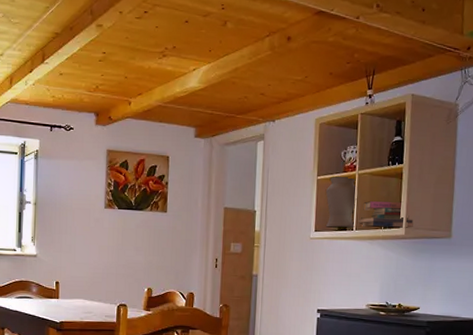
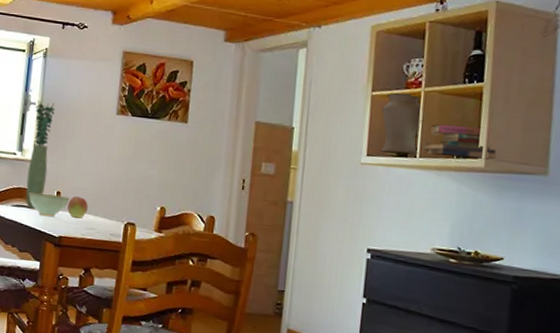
vase: none [27,199,49,299] -> present [26,100,55,209]
bowl: none [30,284,68,306] -> present [29,192,70,218]
fruit: none [66,285,84,304] -> present [67,196,88,219]

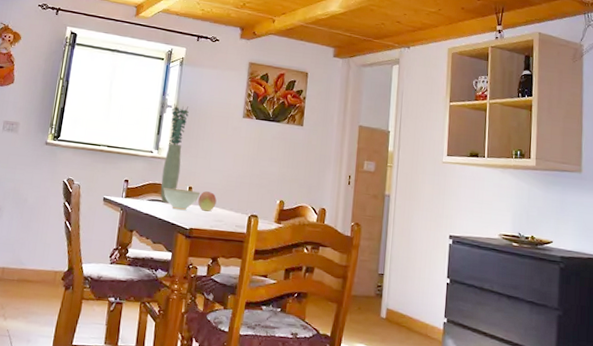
decorative vase: present [381,93,422,155] -> none [458,104,488,156]
books: present [422,124,497,160] -> none [489,130,544,160]

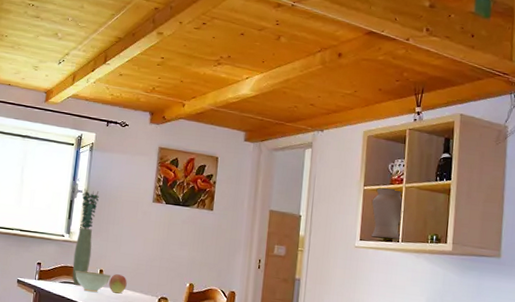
decorative vase: none [458,104,488,156] -> present [371,188,403,240]

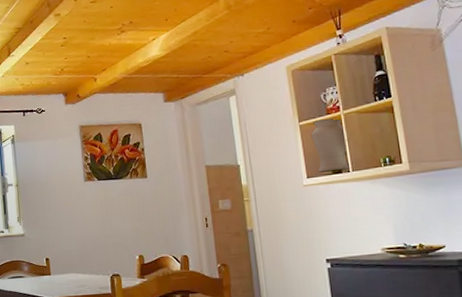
vase: present [72,189,99,286] -> none [12,181,35,278]
bowl: present [75,270,111,293] -> none [21,261,58,283]
fruit: present [109,274,127,294] -> none [57,259,76,279]

